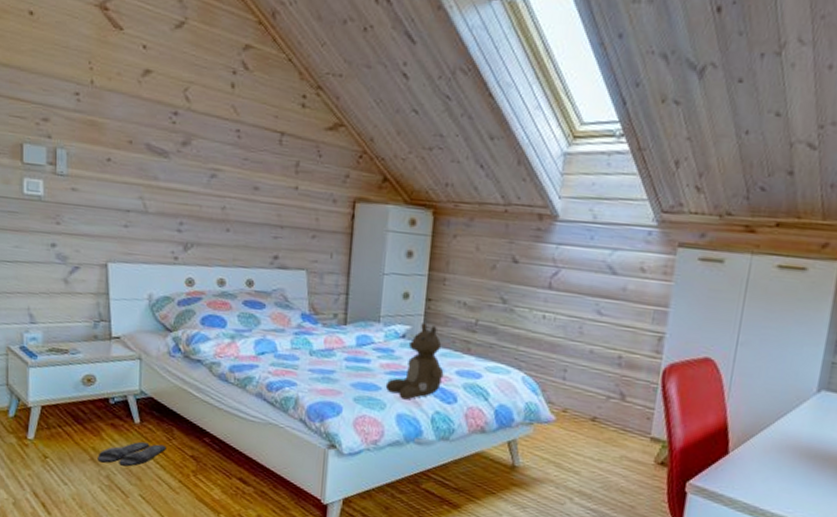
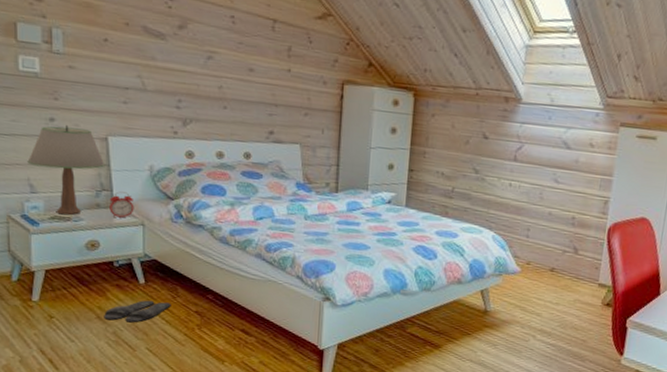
table lamp: none [28,250,104,348] -> present [27,124,105,216]
alarm clock: none [107,322,132,351] -> present [109,191,134,218]
teddy bear: present [385,323,444,400] -> none [374,190,425,257]

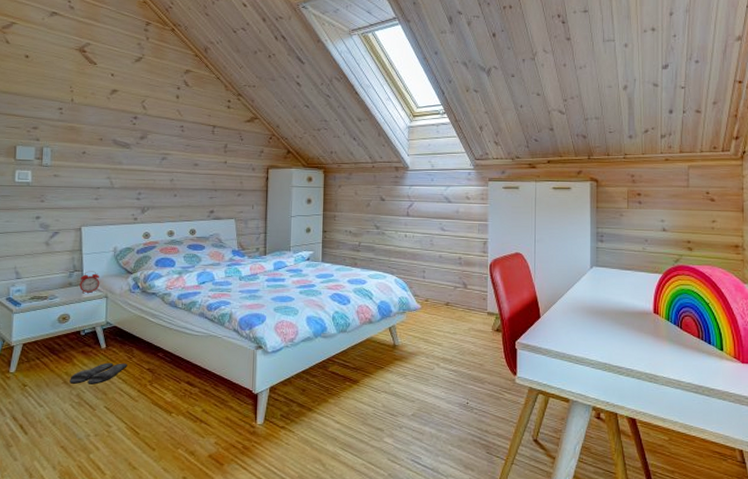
table lamp: present [27,124,105,216] -> none [15,220,78,295]

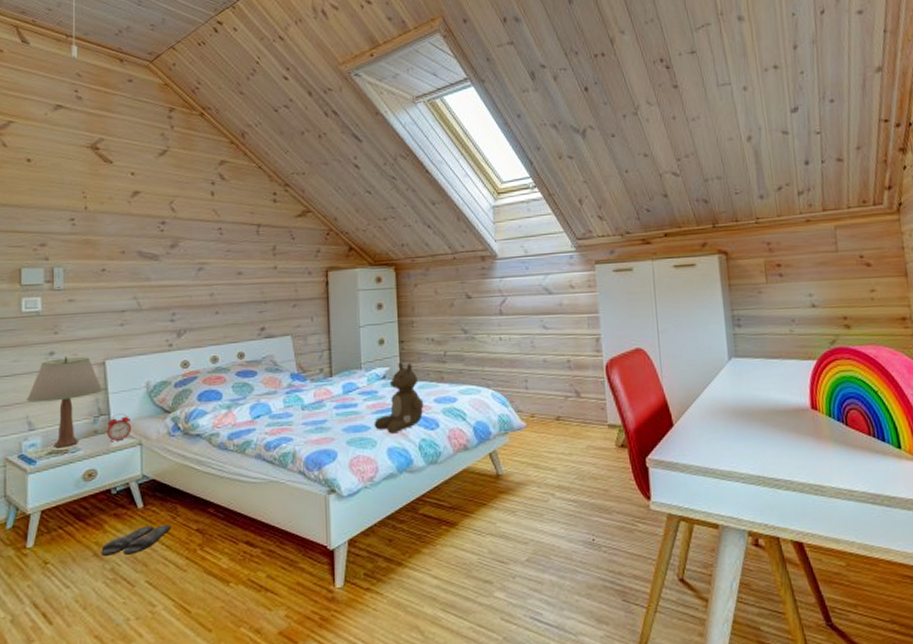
table lamp: none [15,220,78,295] -> present [27,355,103,448]
teddy bear: none [297,248,339,305] -> present [374,362,424,434]

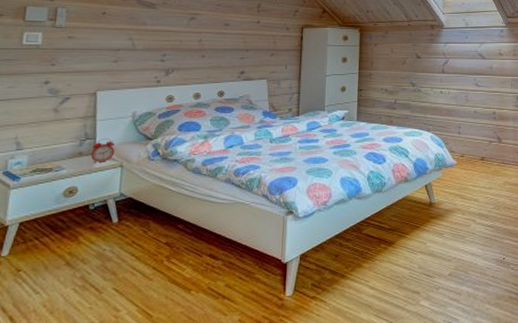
table lamp: present [27,355,103,448] -> none [17,85,92,167]
slippers: present [101,524,171,556] -> none [73,238,142,265]
teddy bear: present [374,362,424,434] -> none [331,107,375,166]

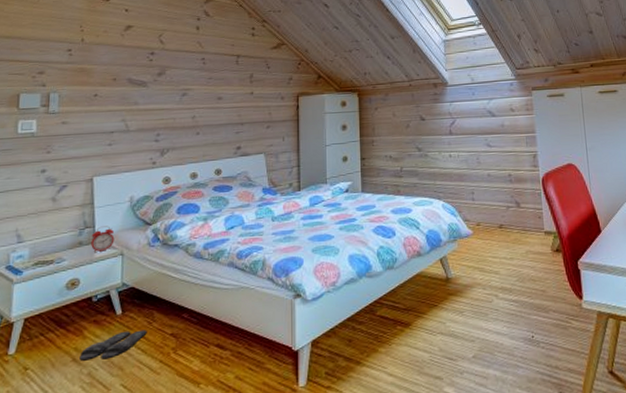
slippers: none [73,238,142,265] -> present [79,330,147,361]

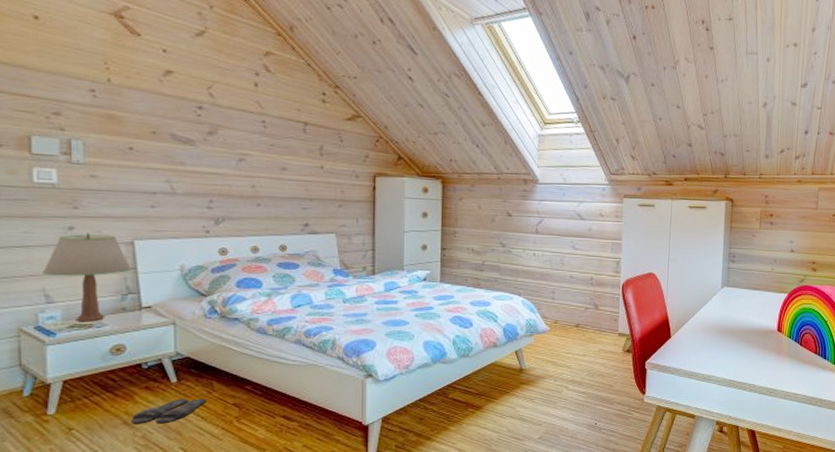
table lamp: none [17,173,90,259] -> present [42,232,132,322]
alarm clock: present [91,226,115,253] -> none [137,293,164,320]

